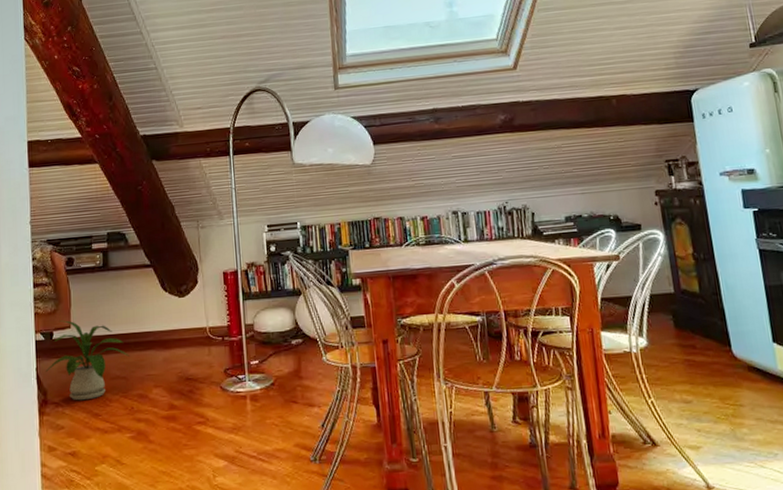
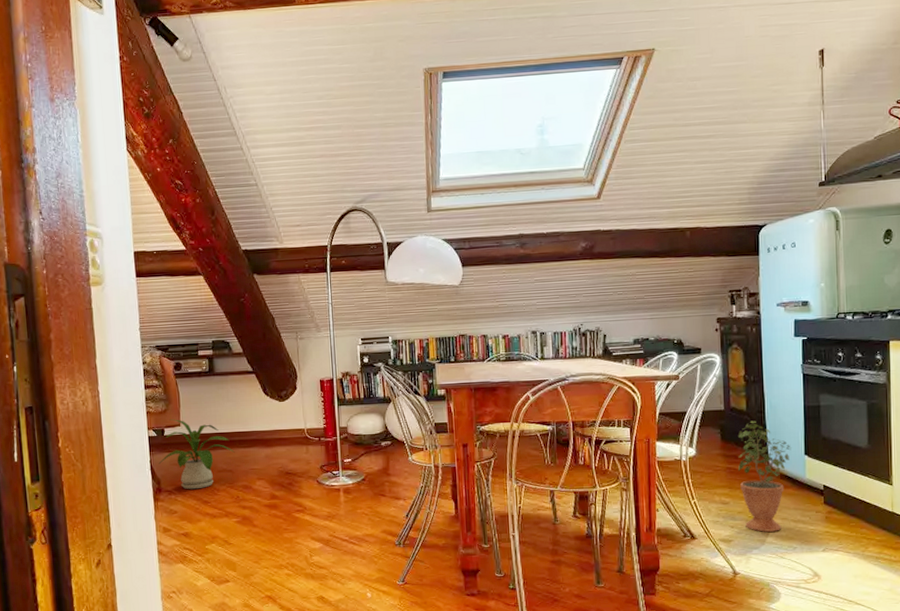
potted plant: none [692,304,758,436] -> present [737,420,791,532]

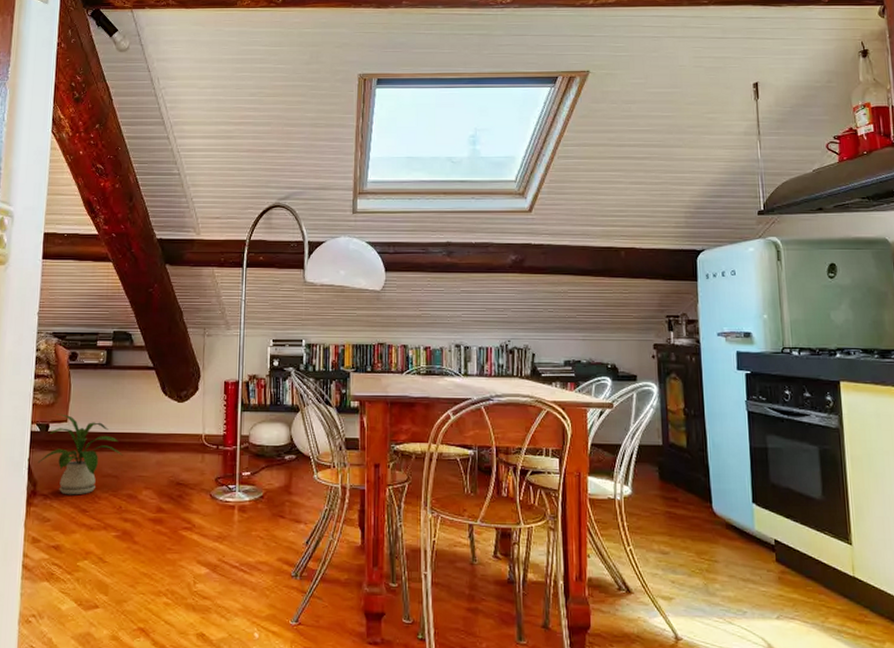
potted plant: present [737,420,791,532] -> none [677,459,738,591]

